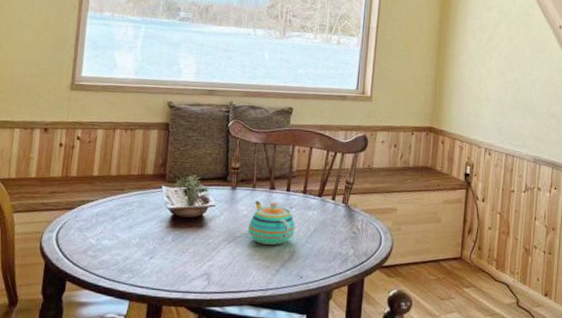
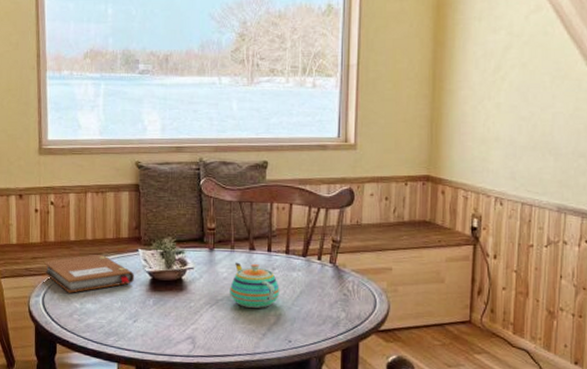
notebook: none [62,190,156,229] -> present [43,255,135,293]

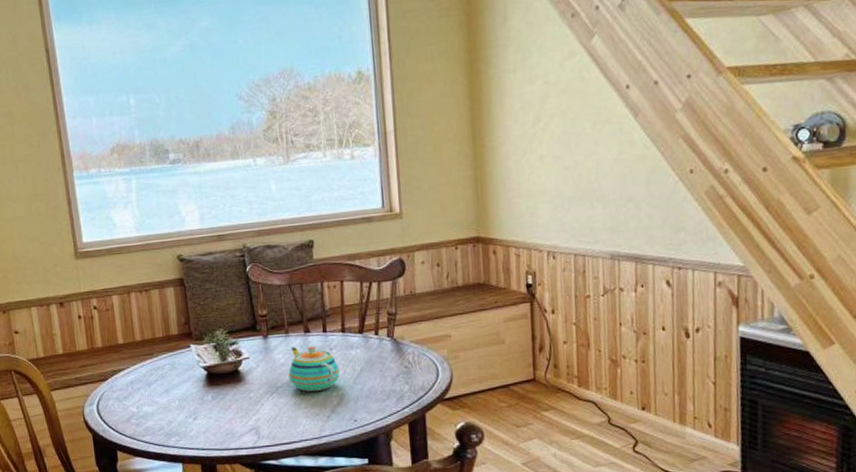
notebook: present [43,255,135,293] -> none [93,355,190,398]

